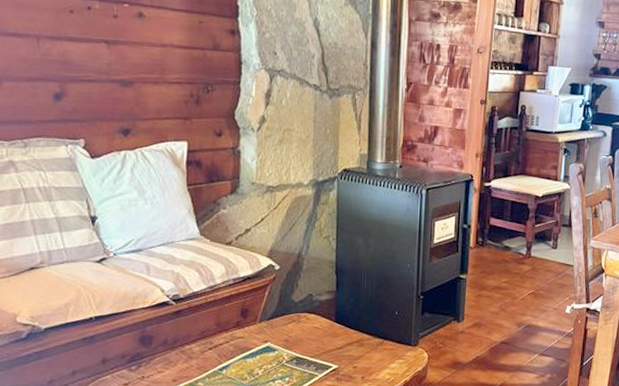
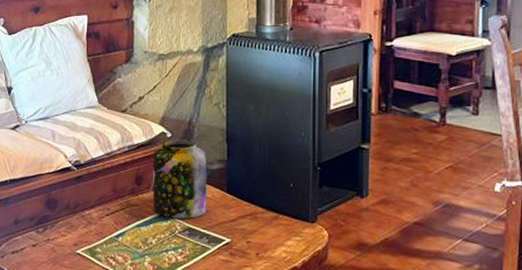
jar: none [259,270,316,349] -> present [152,138,207,219]

